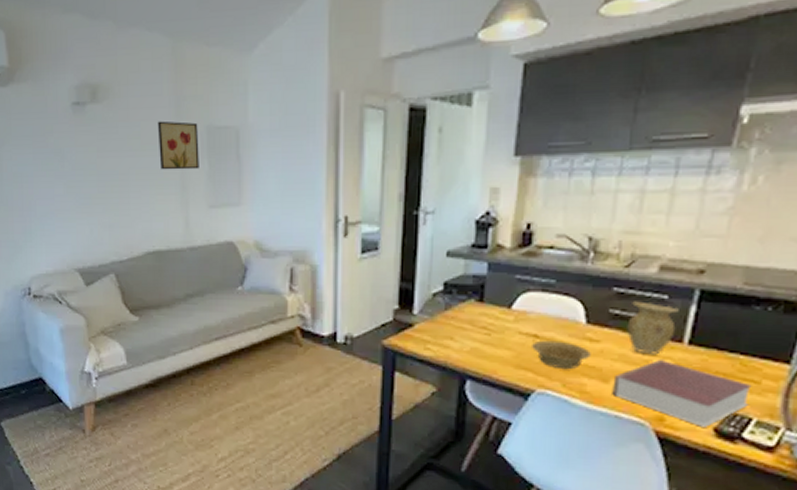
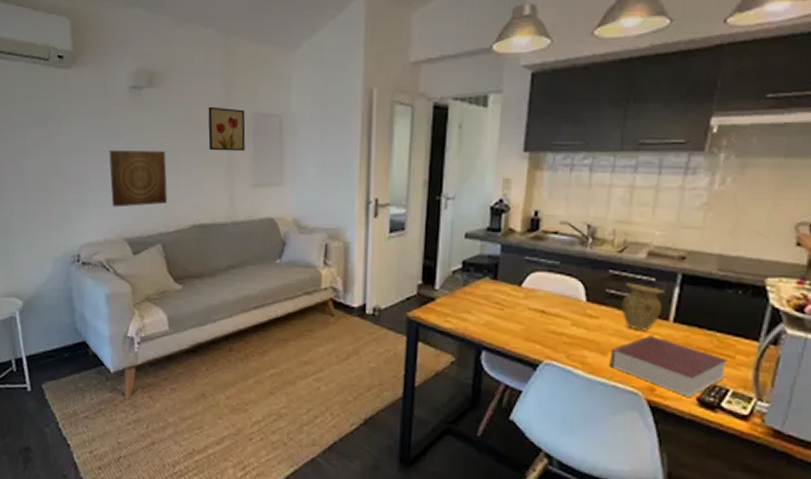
wall art: none [54,173,118,236] -> present [109,150,167,207]
bowl: present [532,340,591,370] -> none [540,315,591,343]

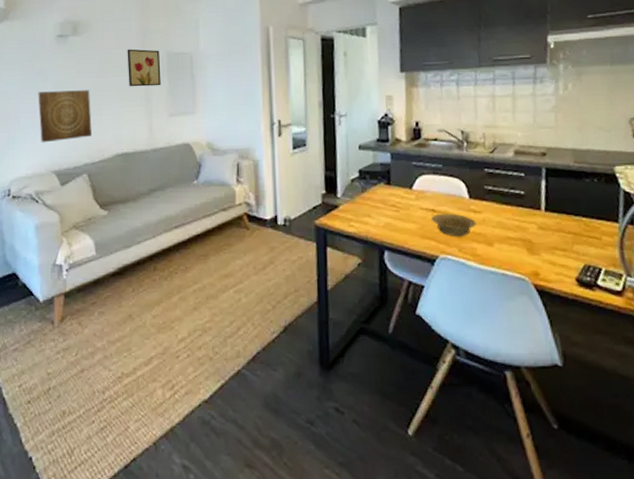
bowl: none [540,315,591,343] -> present [431,213,476,237]
book: present [610,335,728,397] -> none [496,225,597,278]
vase: present [621,282,665,331] -> none [499,179,534,221]

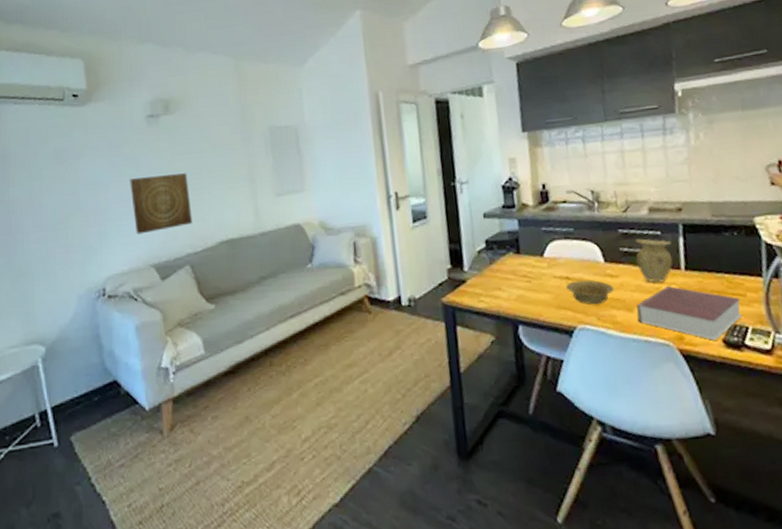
wall art: present [127,49,161,87] -> none [225,124,265,167]
book: none [496,225,597,278] -> present [636,286,742,340]
vase: none [499,179,534,221] -> present [635,238,673,283]

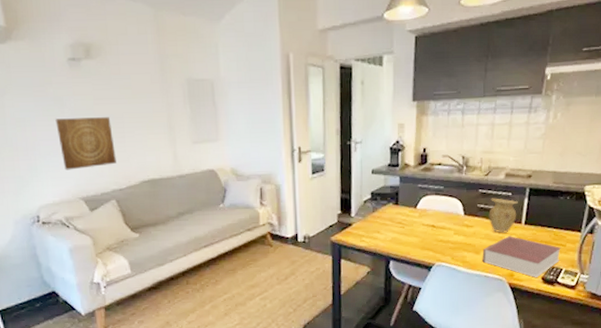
bowl: present [566,279,614,305] -> none [431,228,468,248]

